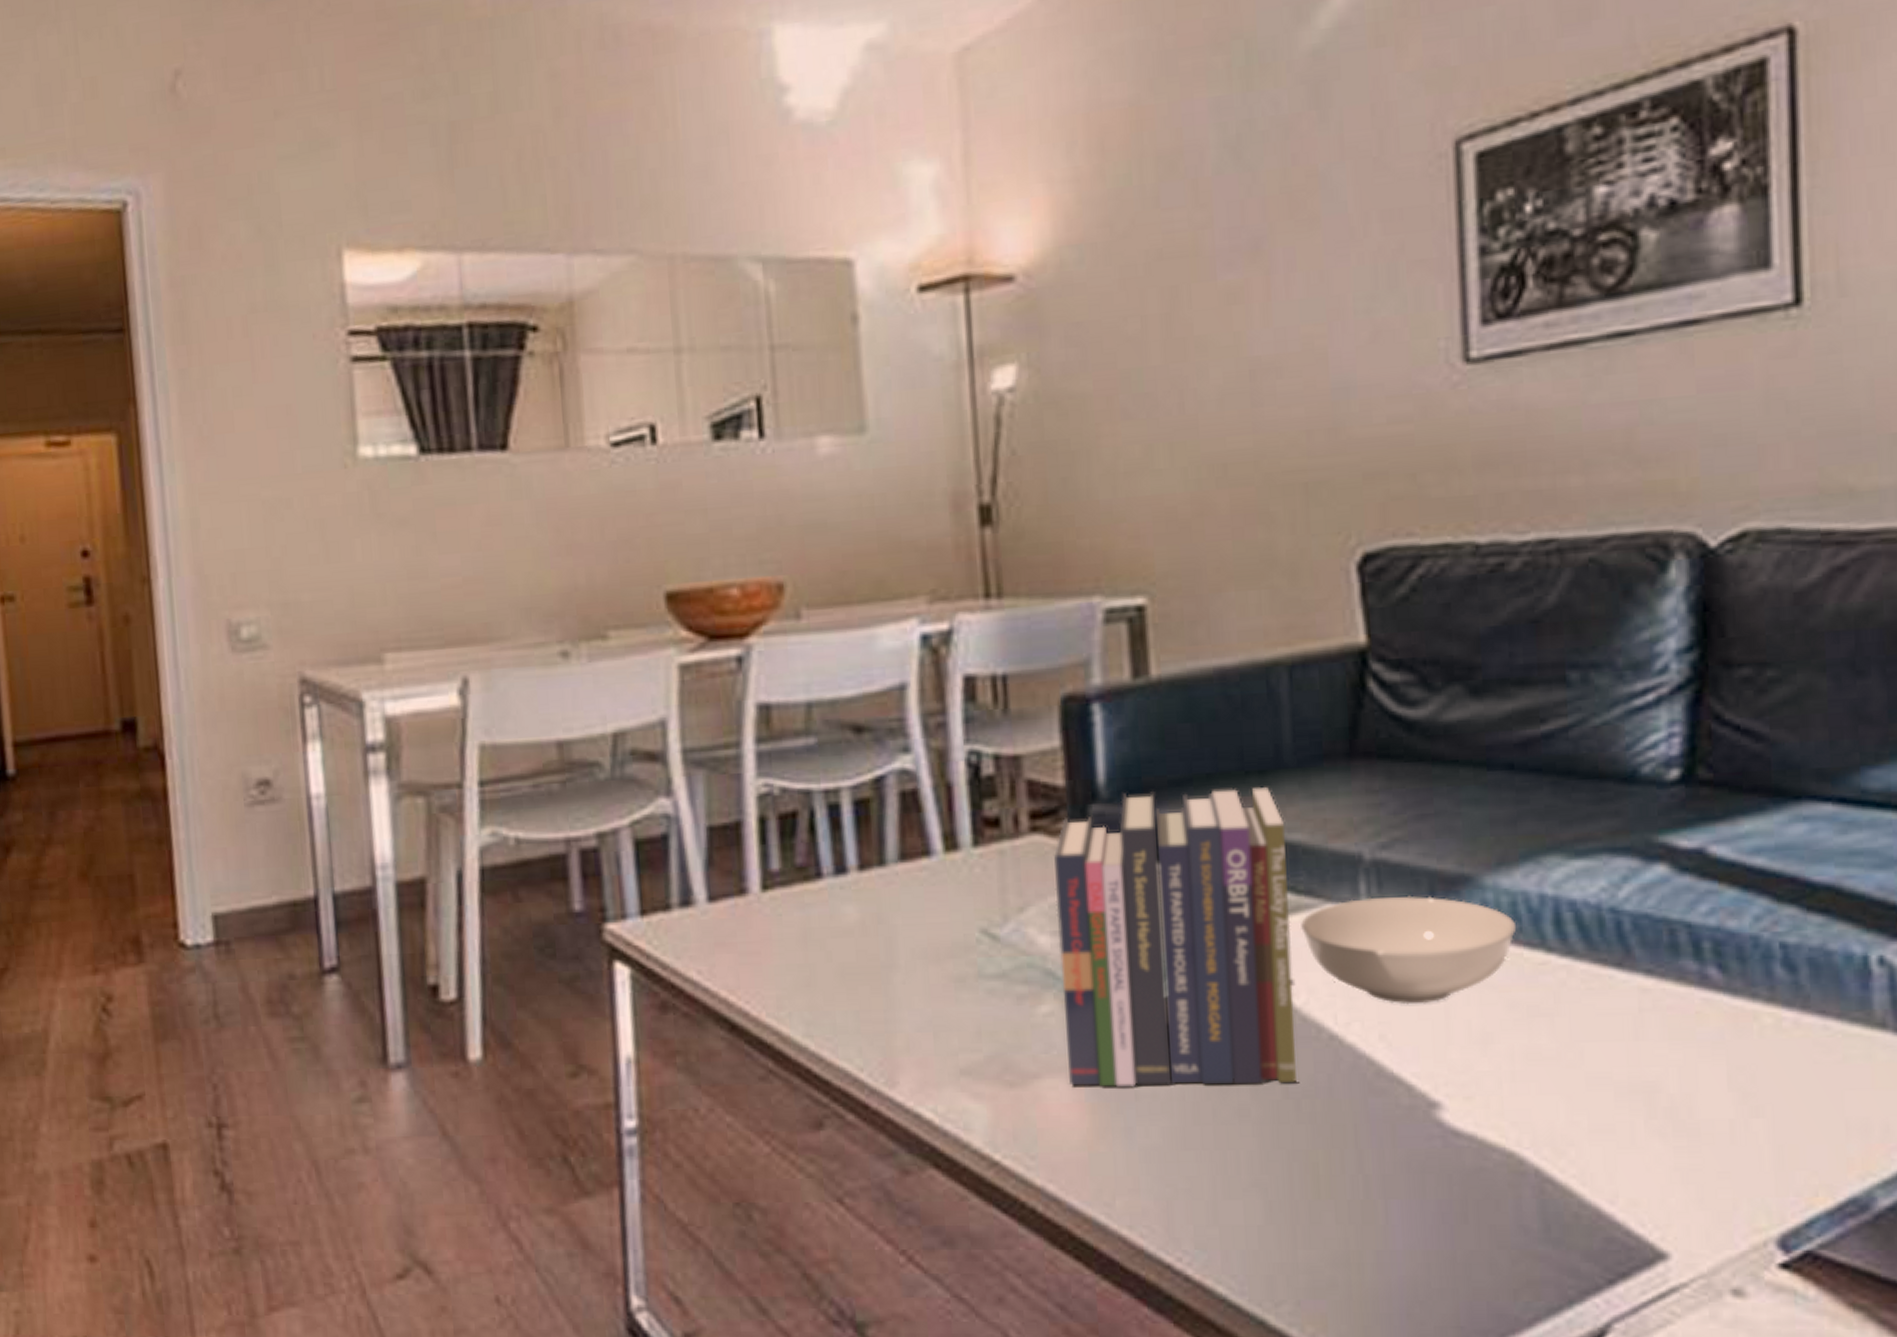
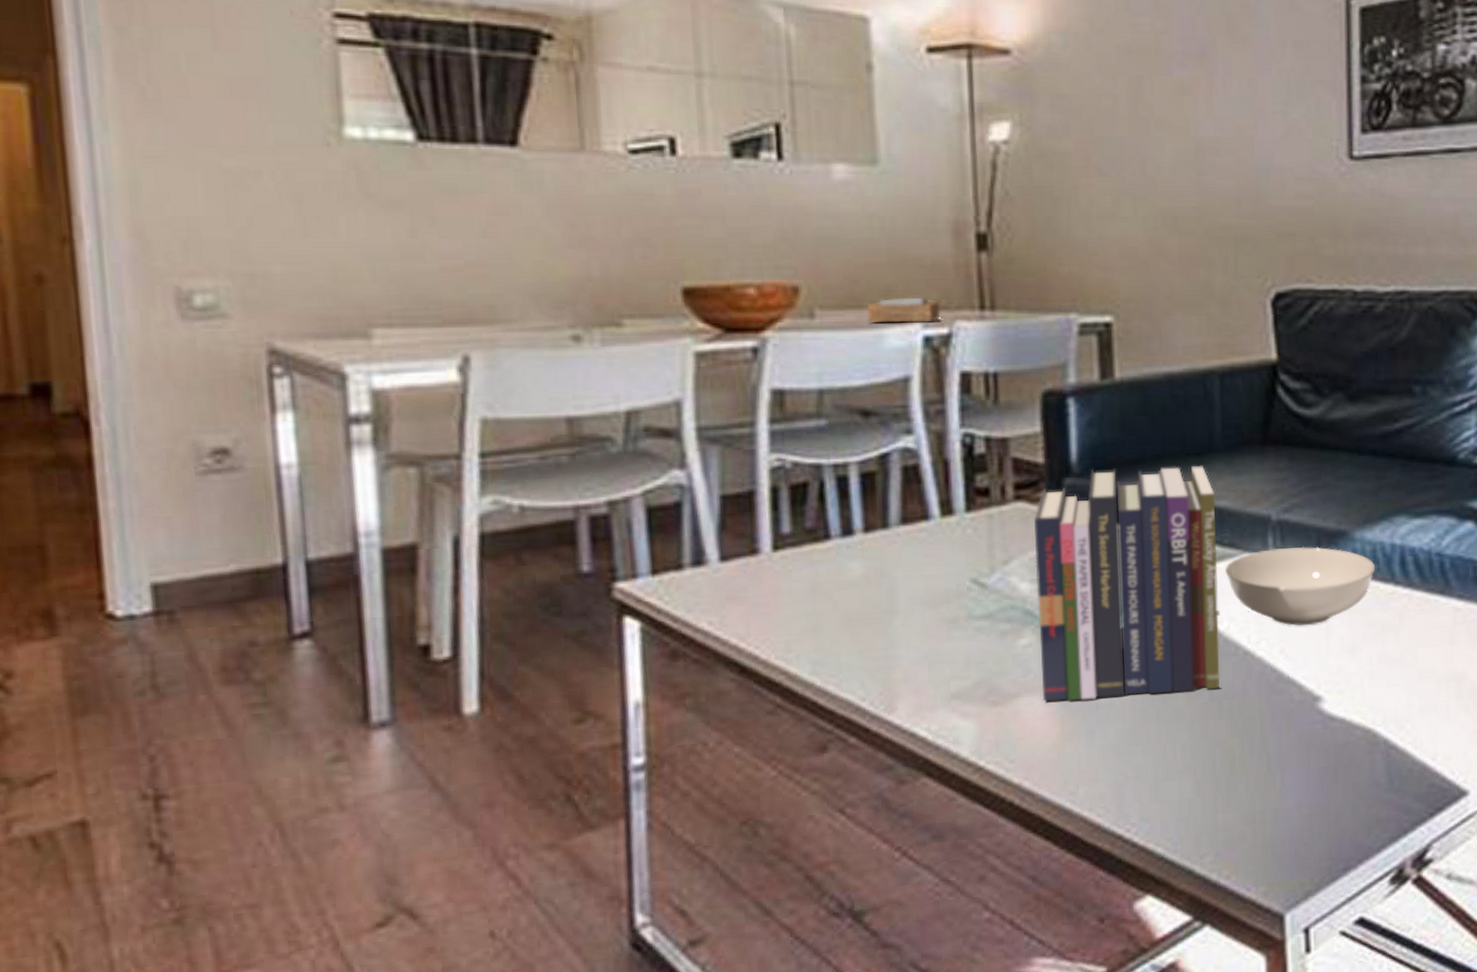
napkin holder: none [857,586,941,622] -> present [867,297,942,323]

